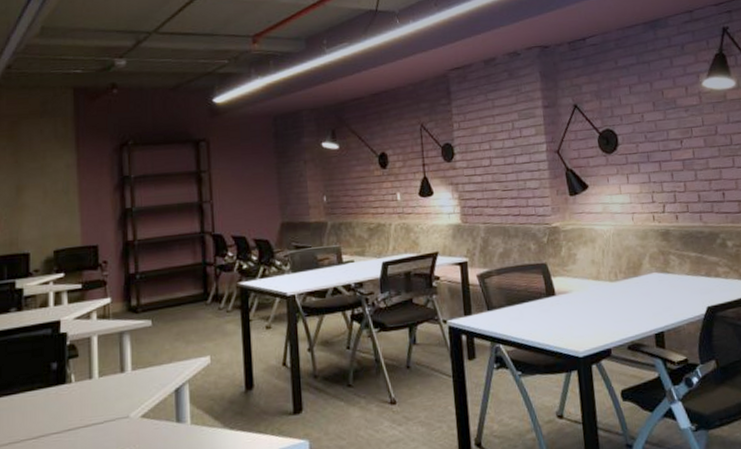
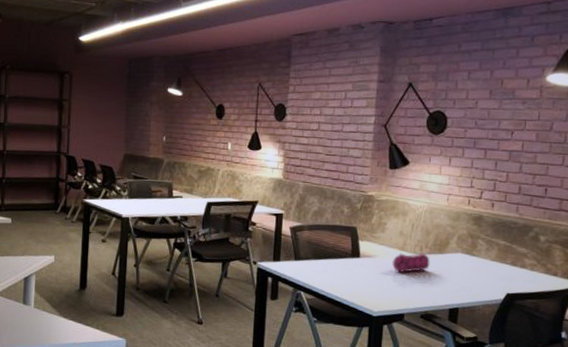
pencil case: none [589,279,627,304] -> present [392,253,430,273]

